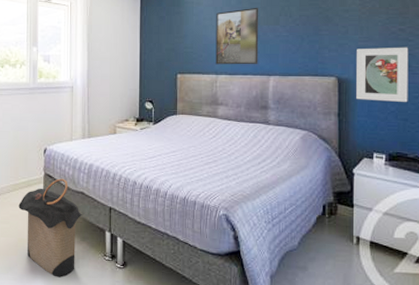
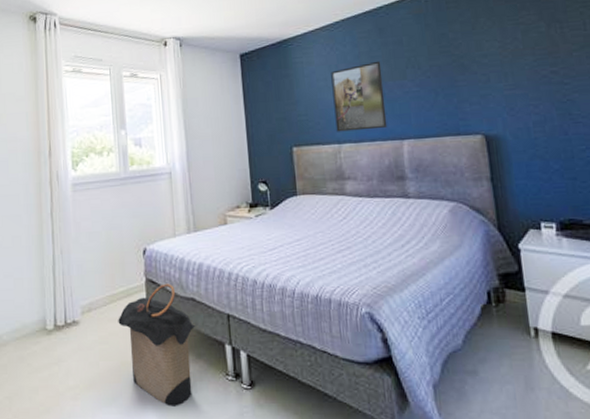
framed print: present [356,47,409,102] -> none [503,91,574,160]

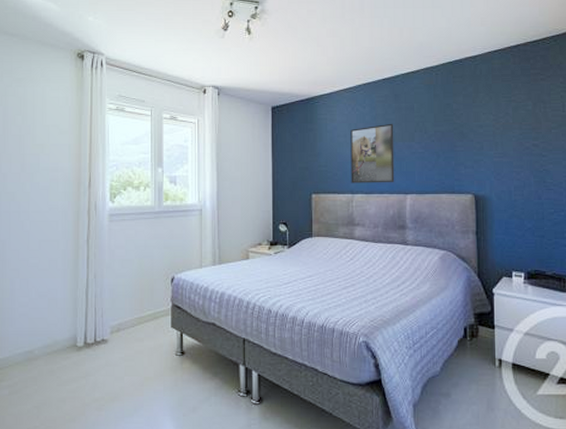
laundry hamper: present [118,283,197,407] -> none [144,309,216,418]

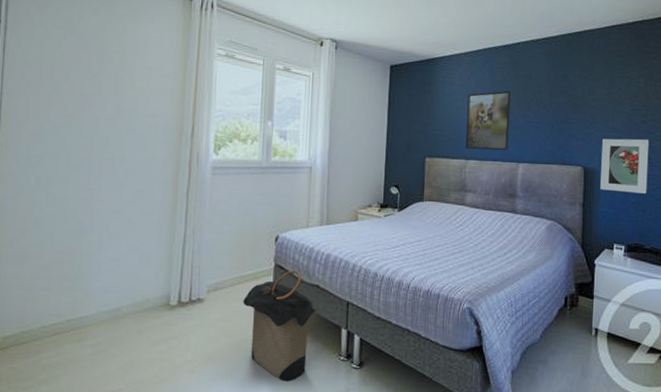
laundry hamper: none [144,309,216,418] -> present [243,270,318,382]
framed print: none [492,162,544,218] -> present [600,138,649,194]

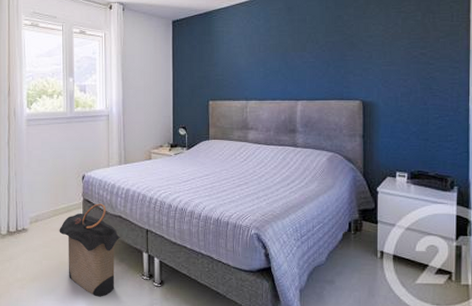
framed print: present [465,90,511,151] -> none [245,34,287,91]
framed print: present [600,138,649,194] -> none [380,70,430,123]

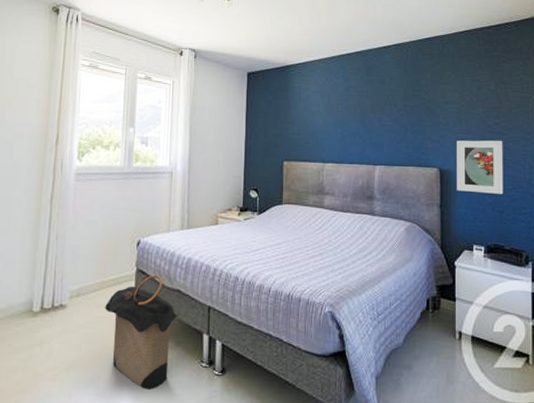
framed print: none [380,70,430,123] -> present [457,140,504,194]

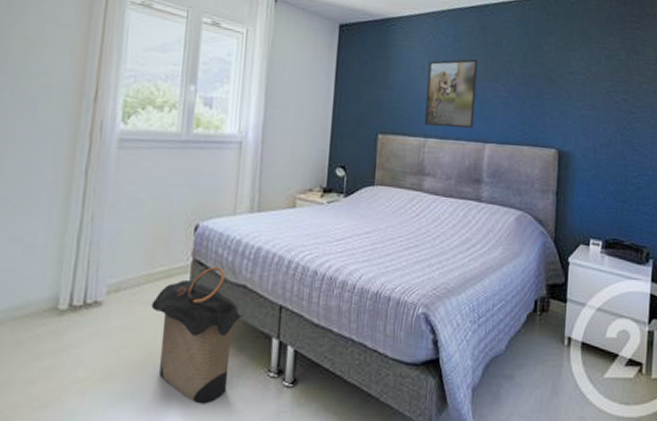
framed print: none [322,95,365,154] -> present [424,59,478,128]
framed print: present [457,140,504,194] -> none [576,118,631,182]

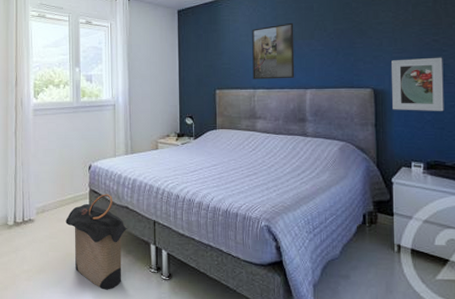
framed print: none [576,118,631,182] -> present [392,57,444,111]

